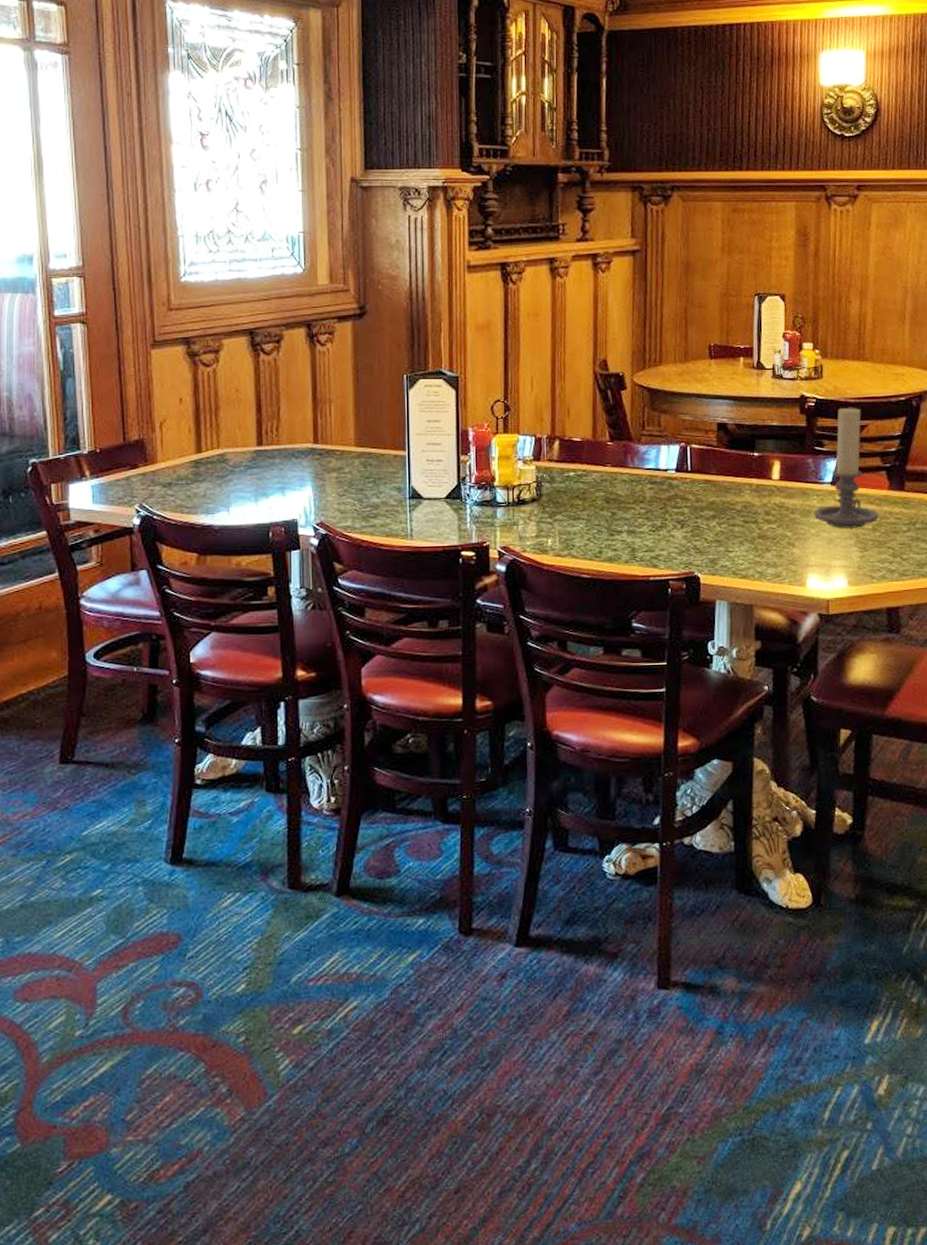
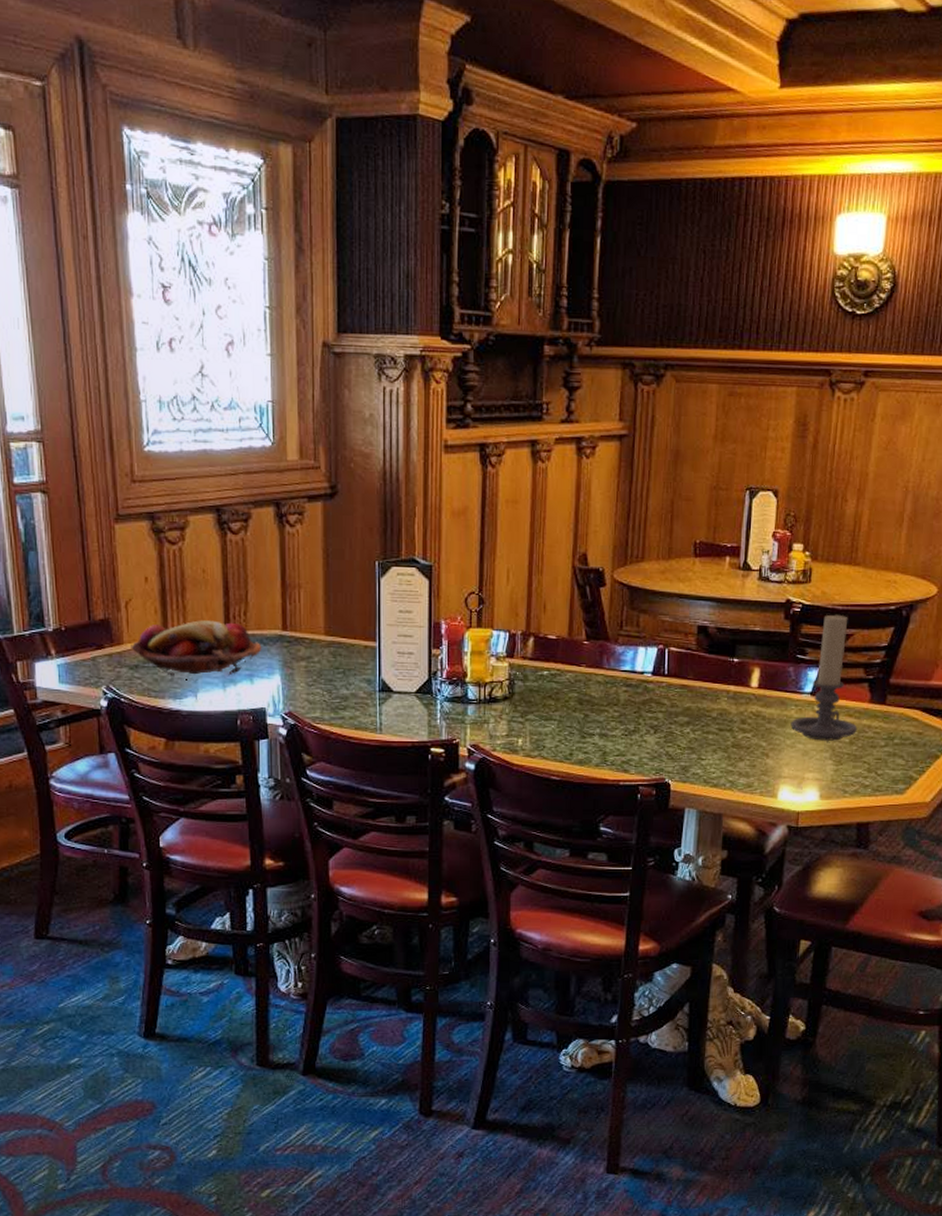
fruit basket: none [164,437,294,492] -> present [131,620,262,676]

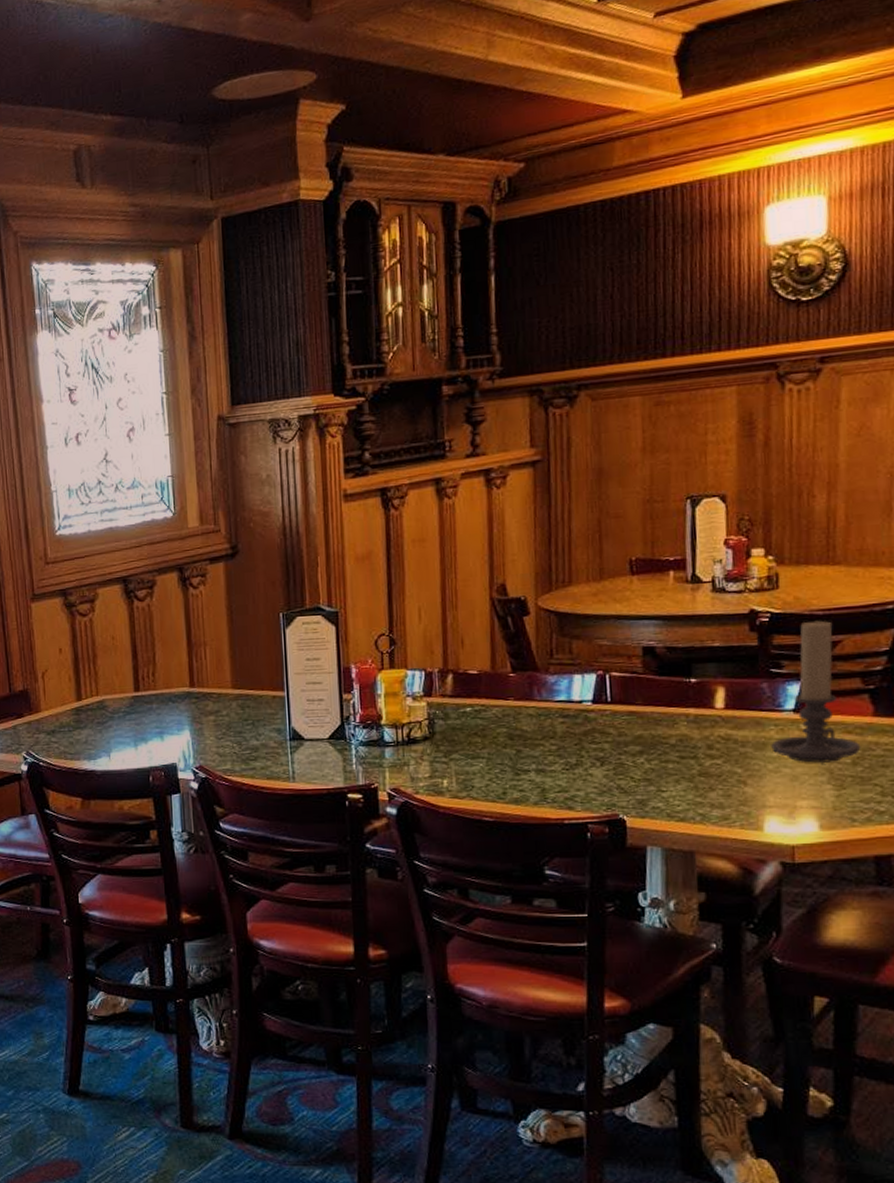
fruit basket: present [131,620,262,676] -> none [48,683,171,738]

